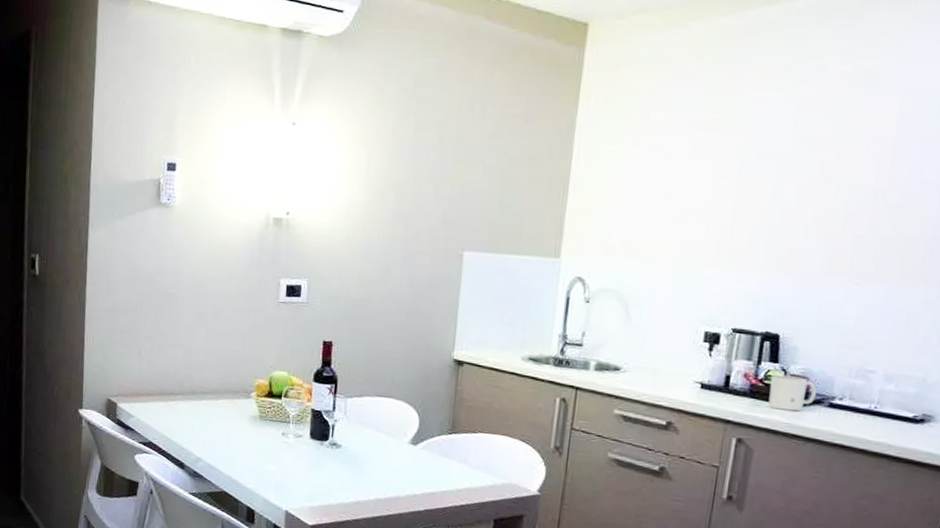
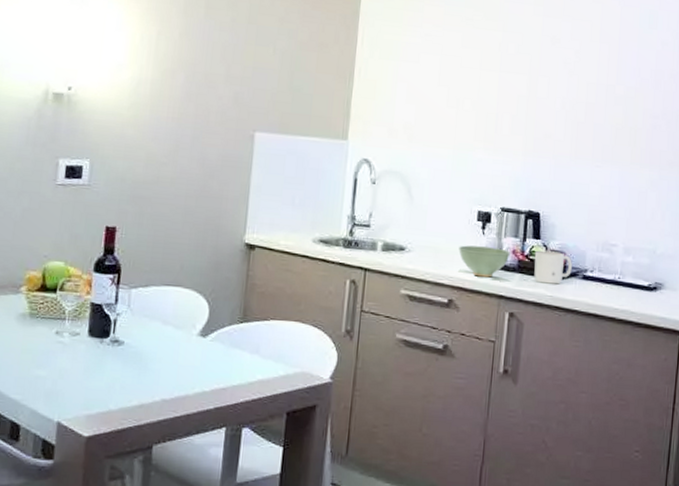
bowl: none [680,367,742,402] -> present [459,245,511,278]

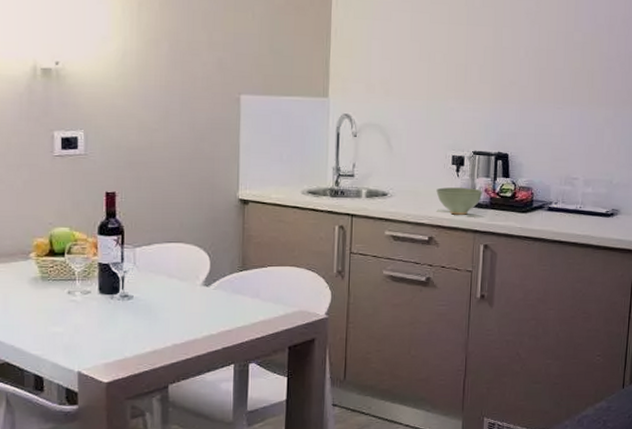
mug: present [533,250,572,285] -> none [504,187,539,217]

